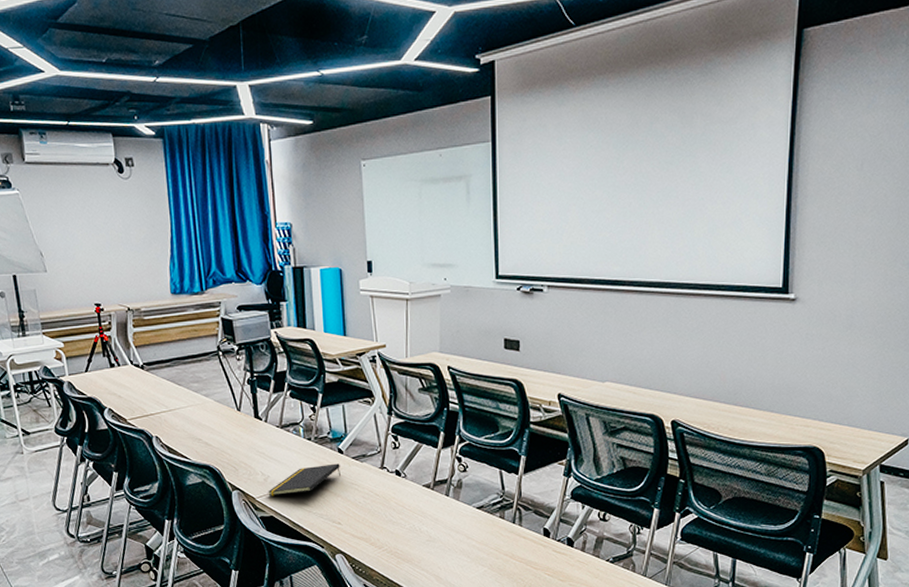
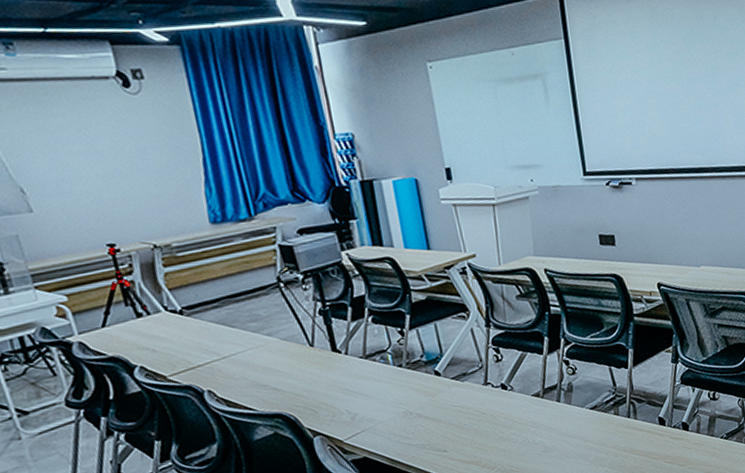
notepad: present [268,463,341,496] -> none [357,386,440,436]

